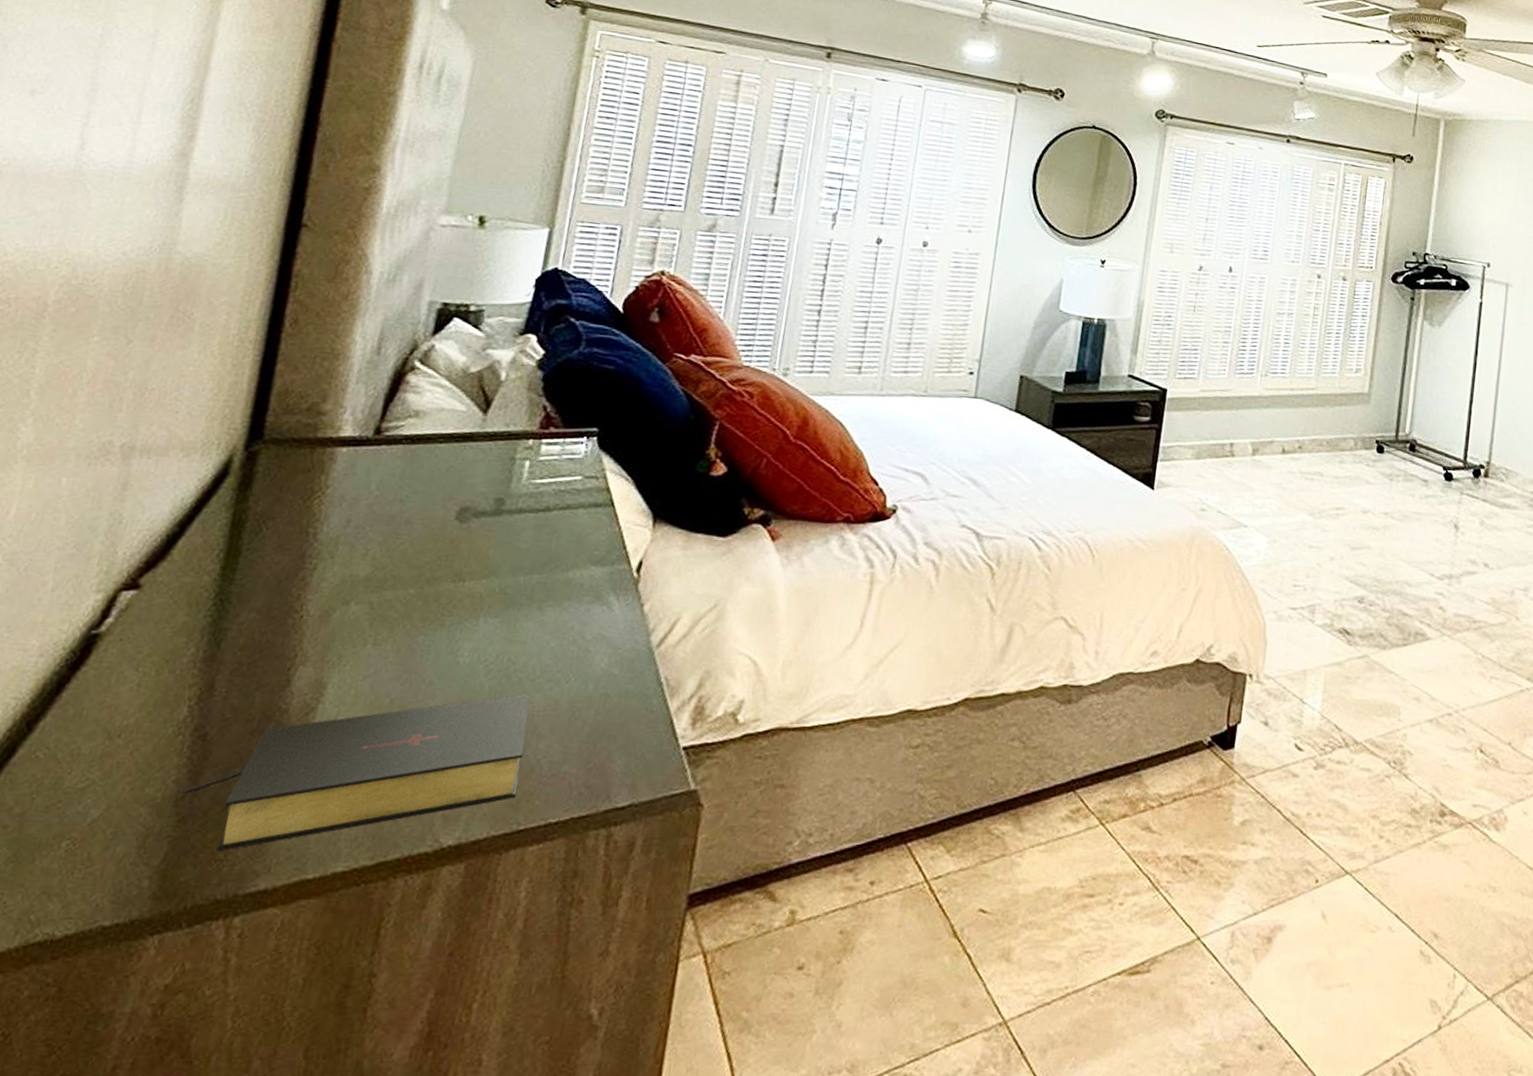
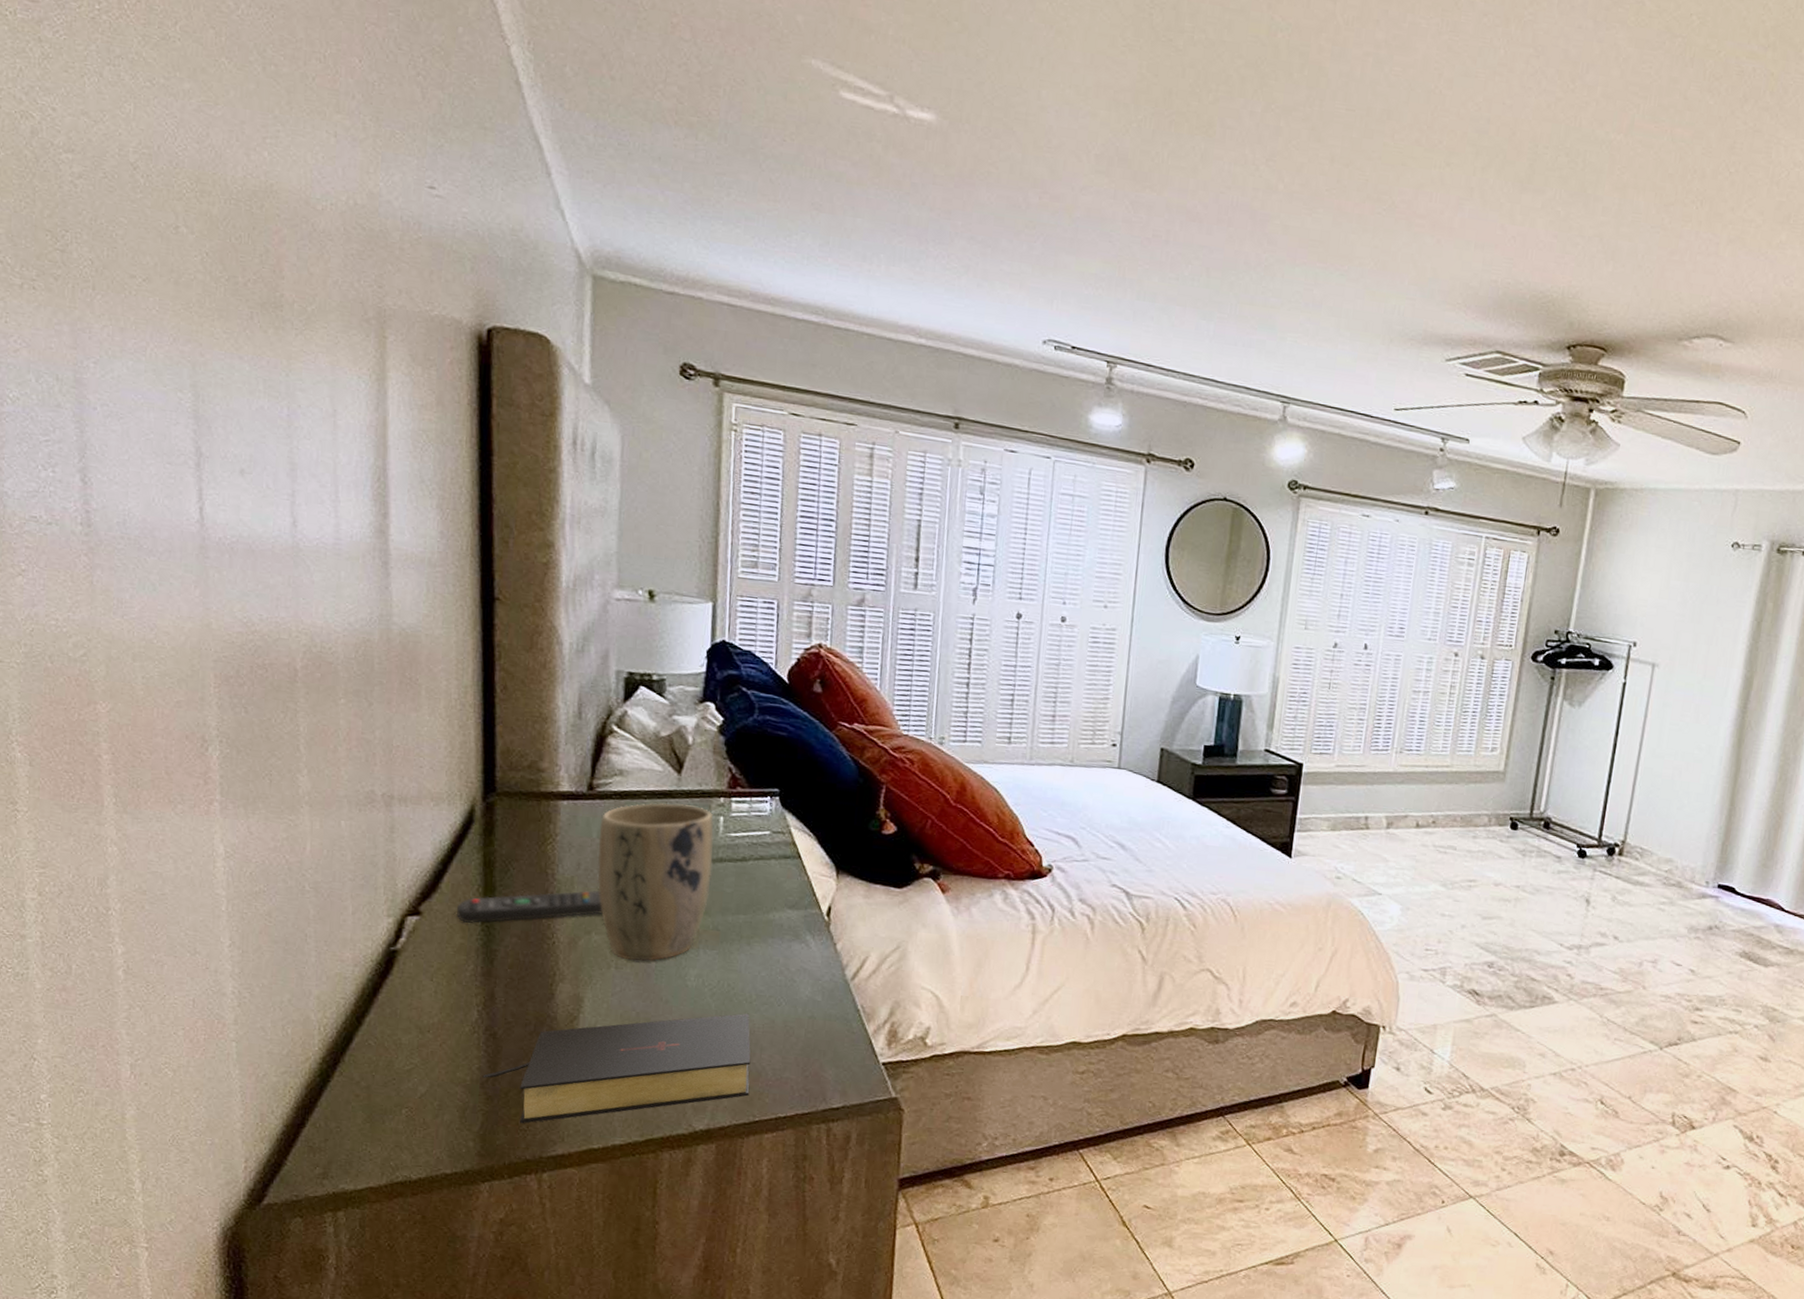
remote control: none [185,551,370,597] -> present [457,890,603,923]
plant pot: none [366,447,519,636] -> present [597,802,715,962]

